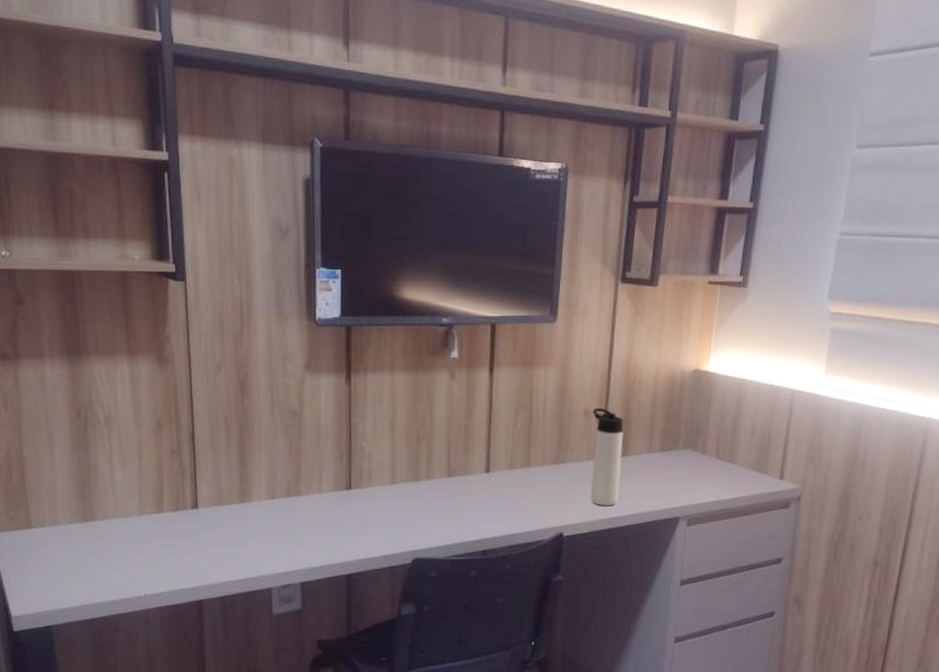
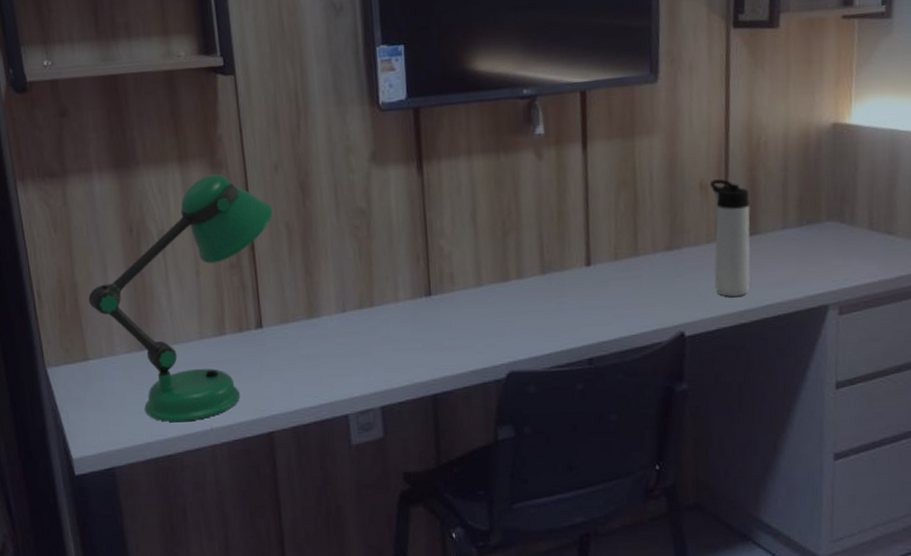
desk lamp: none [34,368,214,588] -> present [88,173,273,423]

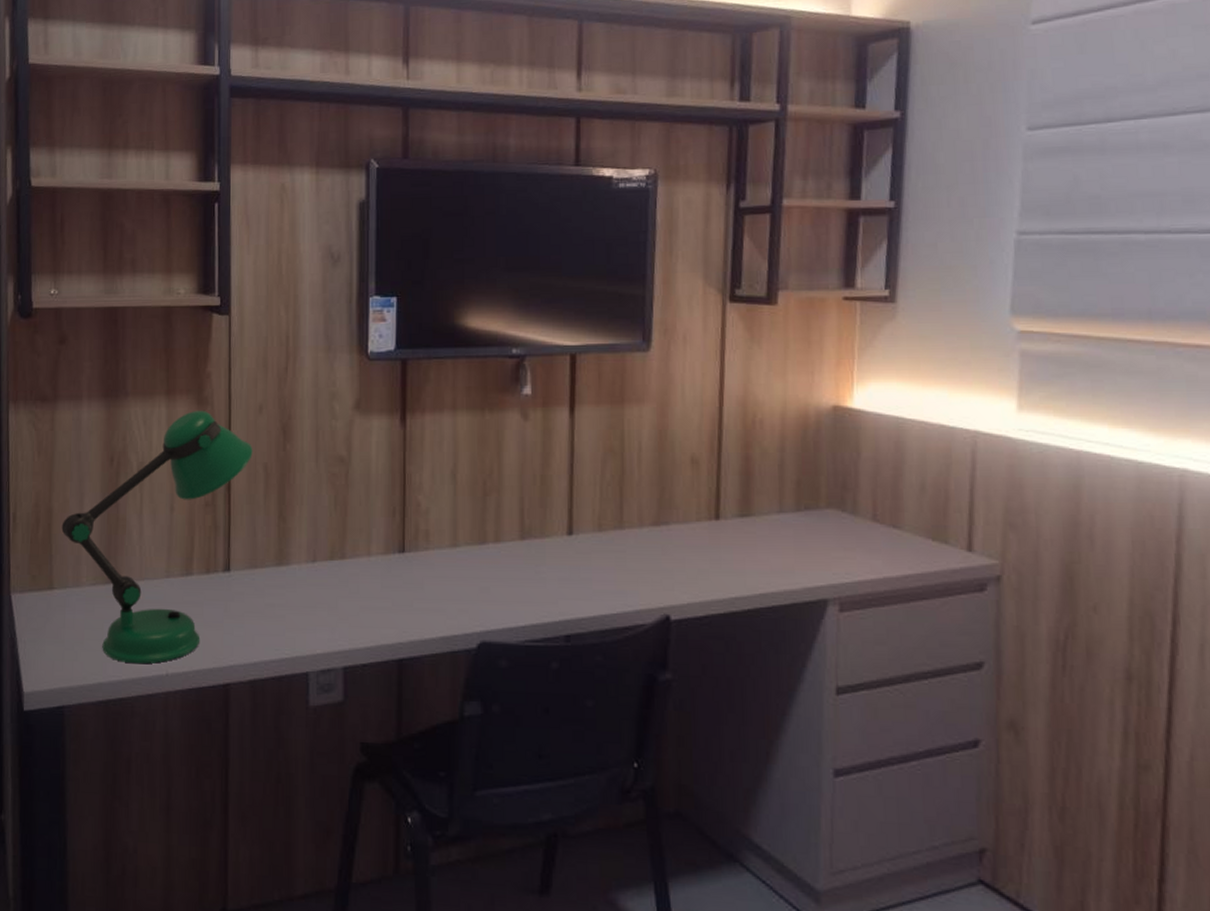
thermos bottle: present [709,179,751,297] -> none [701,455,744,583]

